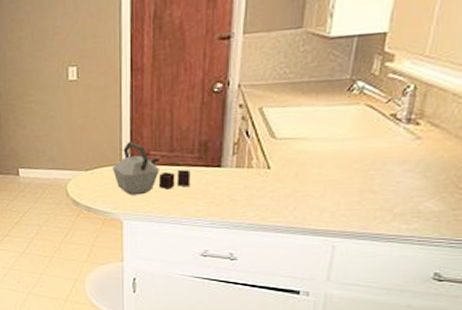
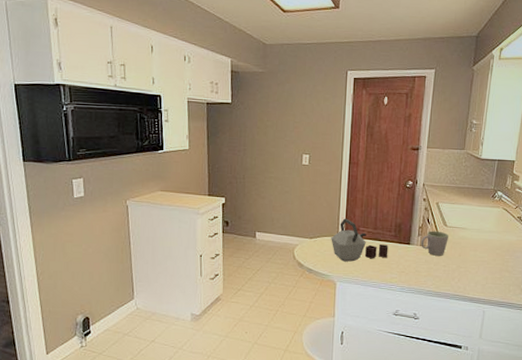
mug: none [237,145,278,179] -> present [421,231,448,256]

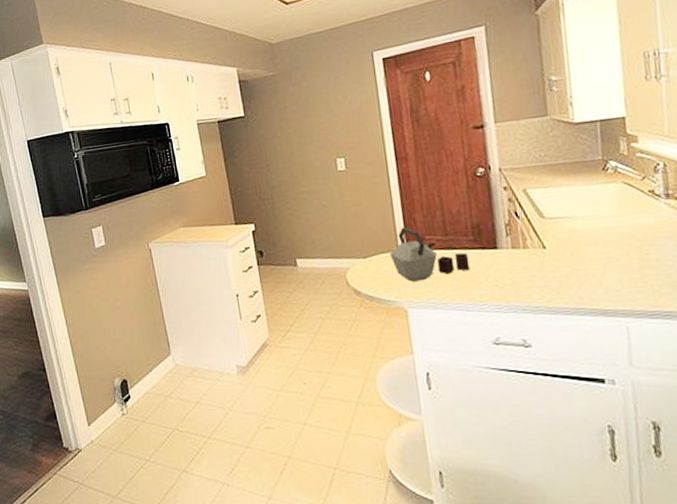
mug: present [421,231,448,256] -> none [512,225,551,259]

